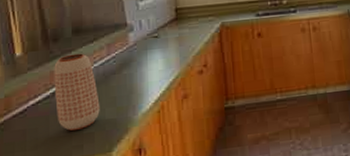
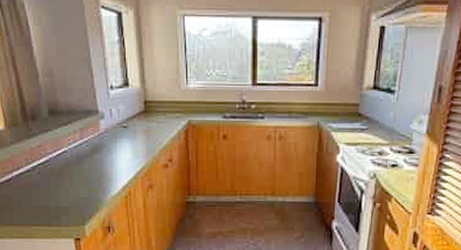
vase: present [54,53,100,131] -> none [33,134,74,203]

